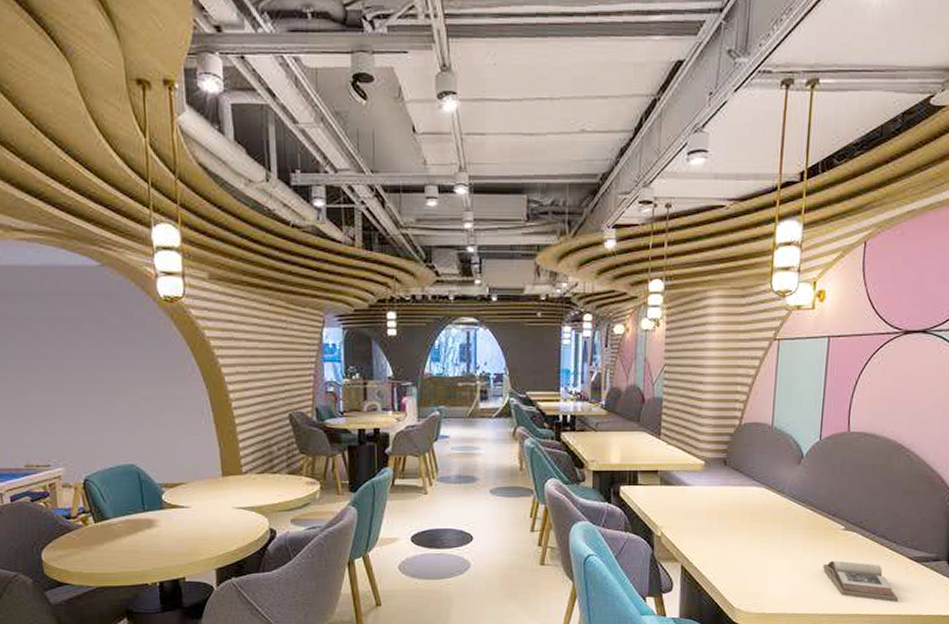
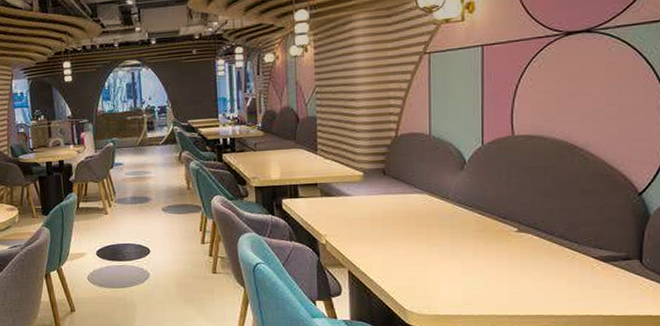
book: present [823,560,899,602] -> none [498,262,586,302]

